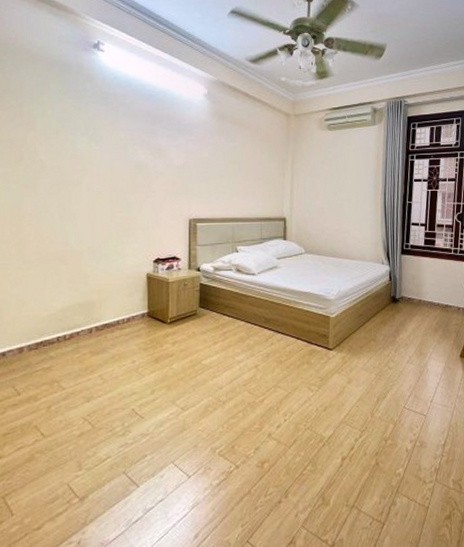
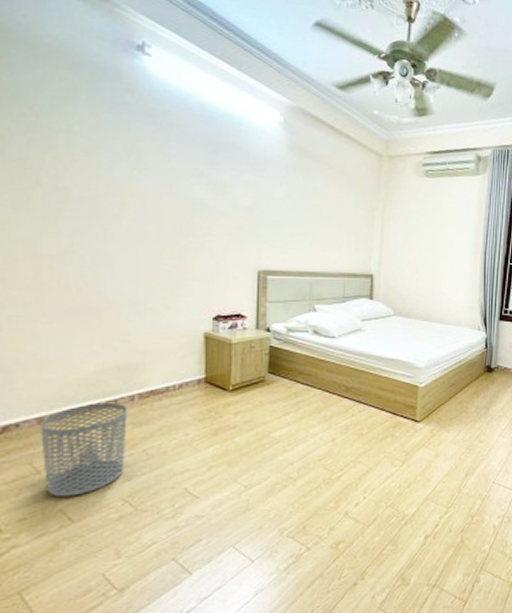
waste bin: none [21,334,87,416] -> present [41,402,128,497]

